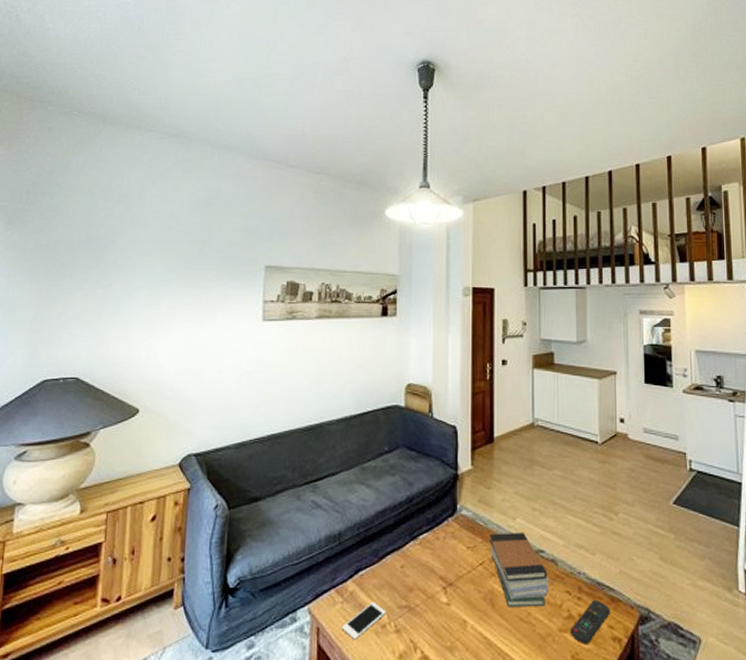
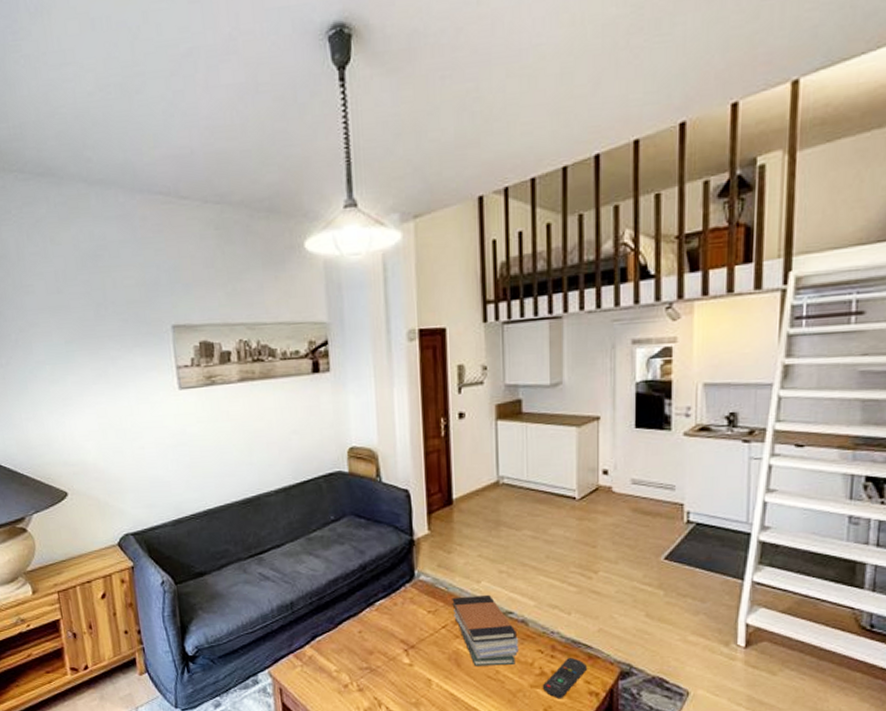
cell phone: present [341,602,387,640] -> none [303,665,348,698]

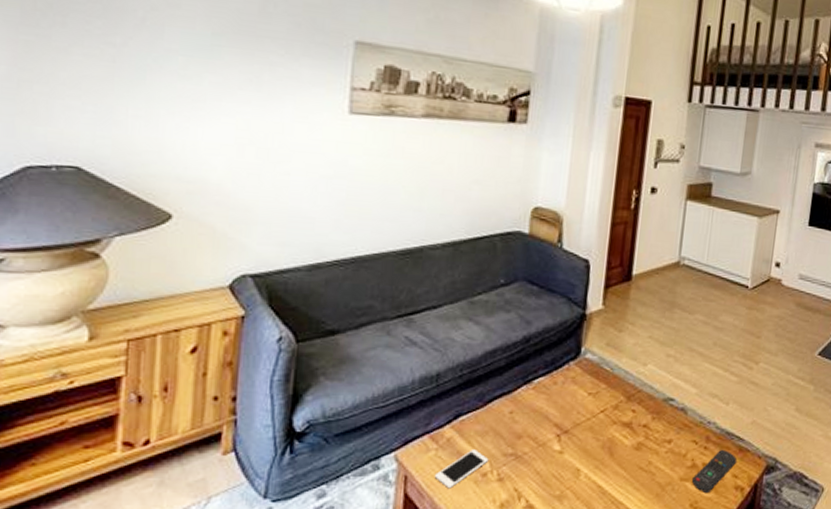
cell phone: none [303,665,348,698] -> present [434,449,489,489]
book stack: present [452,594,518,666] -> none [614,378,675,456]

